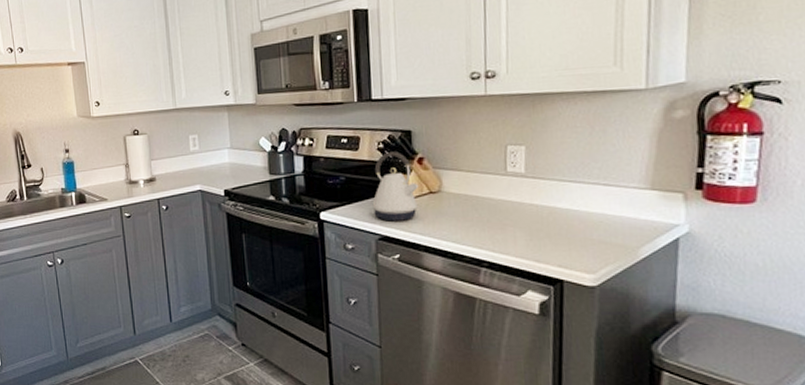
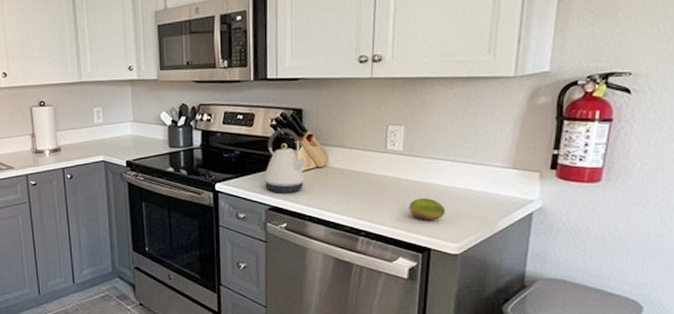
fruit: none [535,224,578,249] -> present [409,198,446,220]

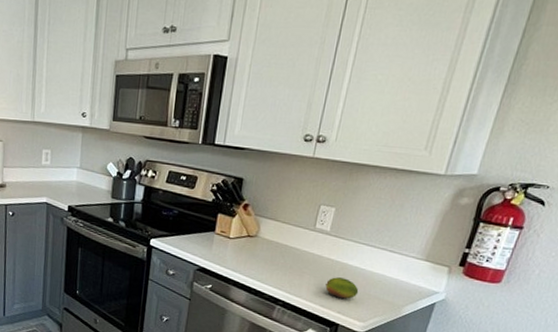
kettle: present [263,128,307,193] -> none [196,194,240,257]

